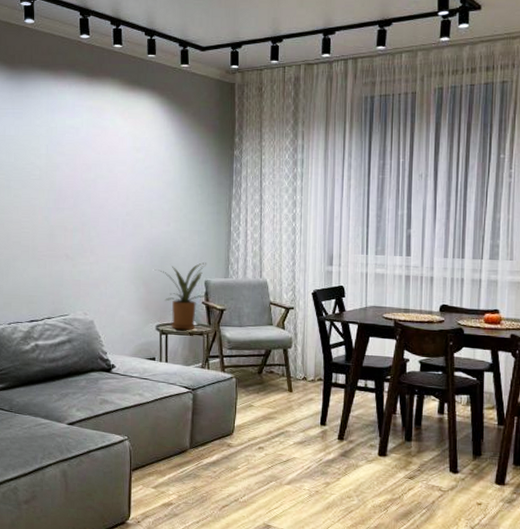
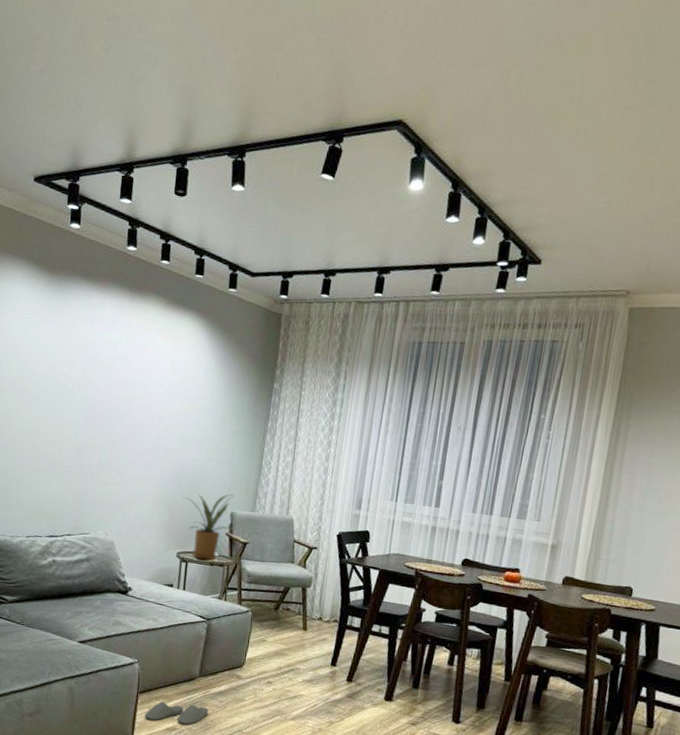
slippers: none [139,476,203,499] -> present [144,701,208,725]

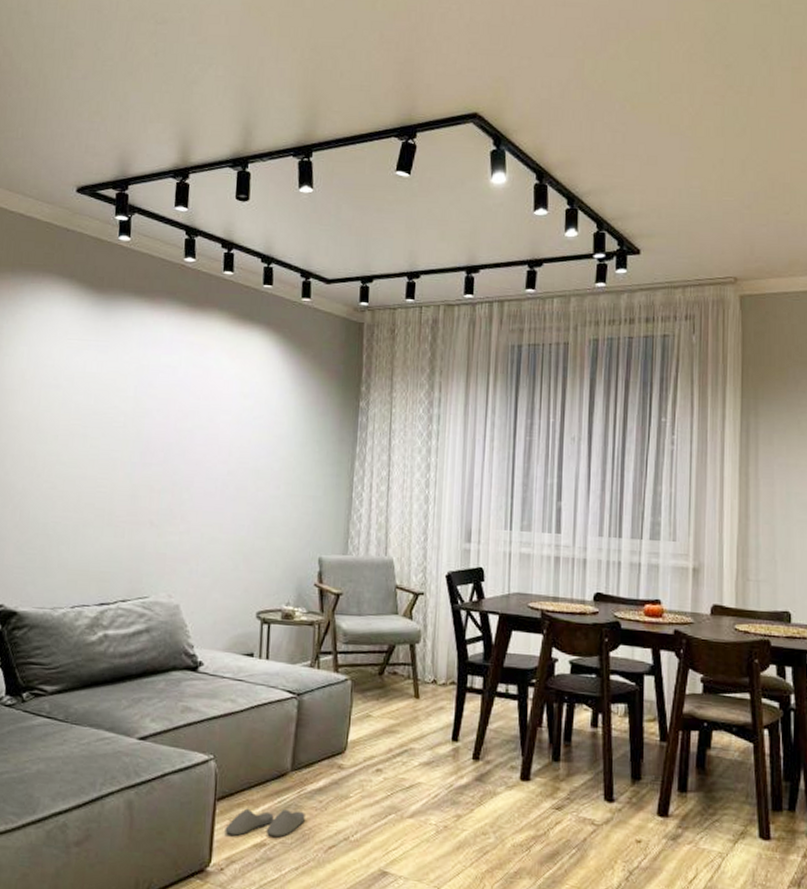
house plant: present [181,494,237,561] -> none [259,535,327,619]

